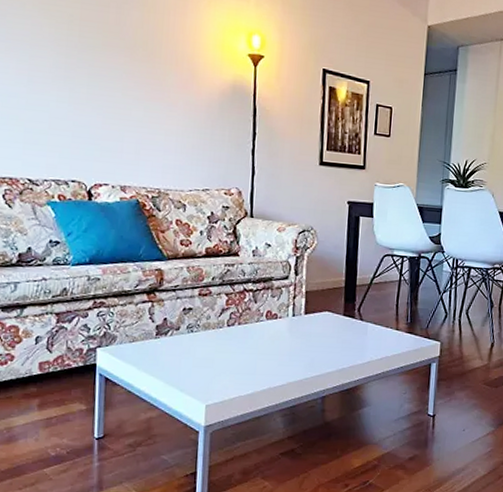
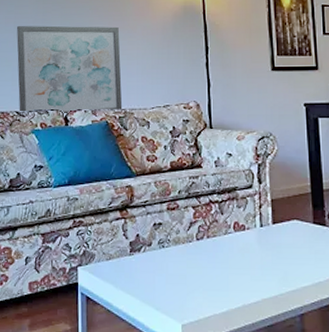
wall art: none [30,80,158,191] -> present [17,25,123,113]

